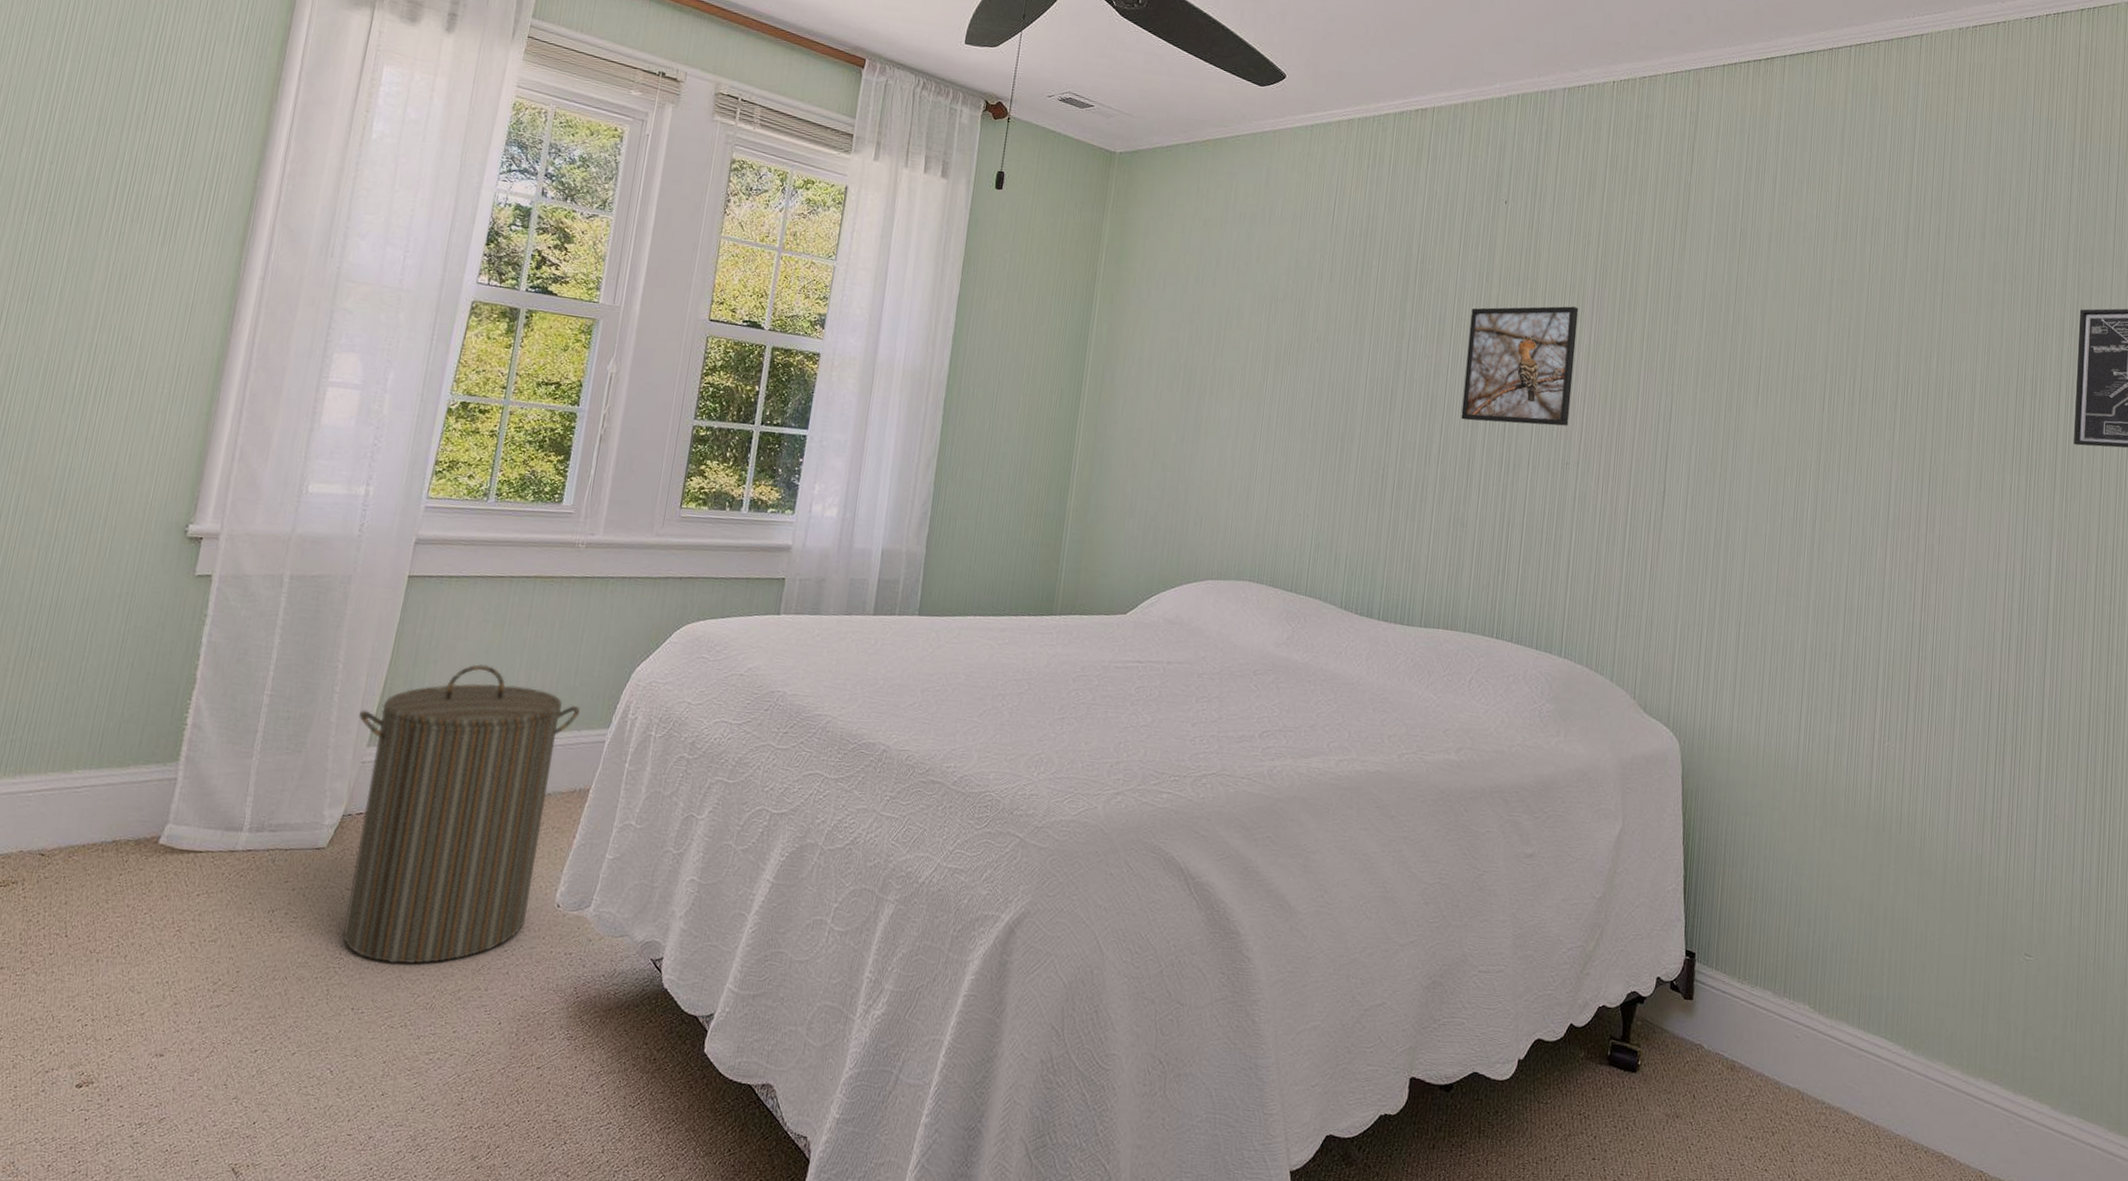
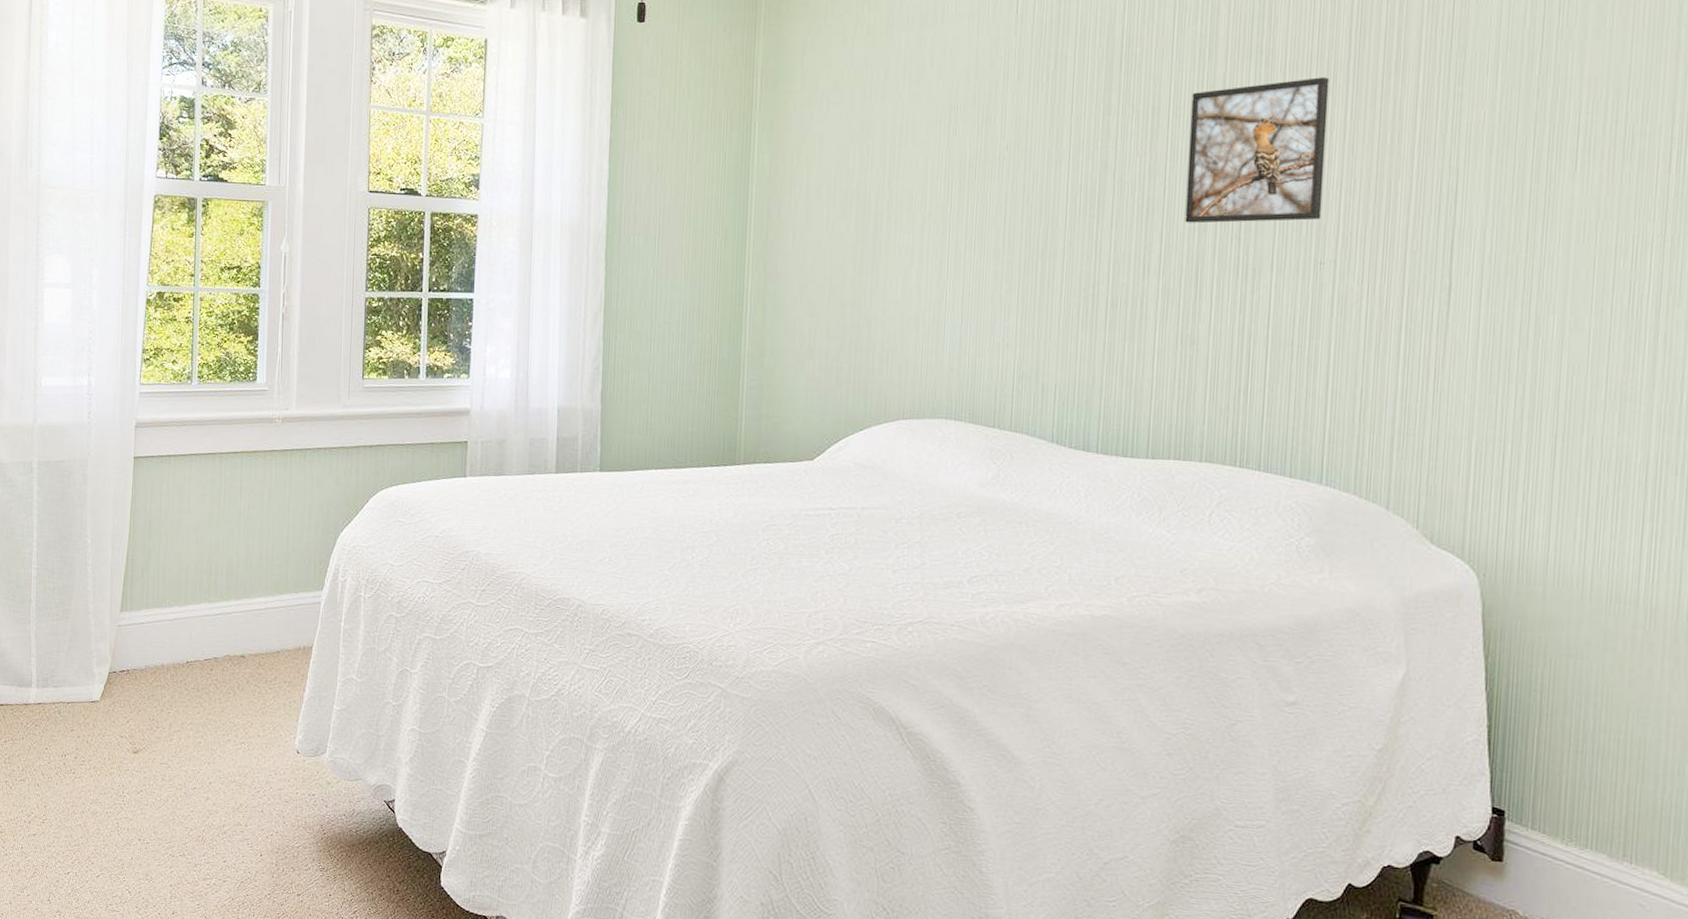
laundry hamper: present [342,664,580,965] -> none [110,535,295,803]

